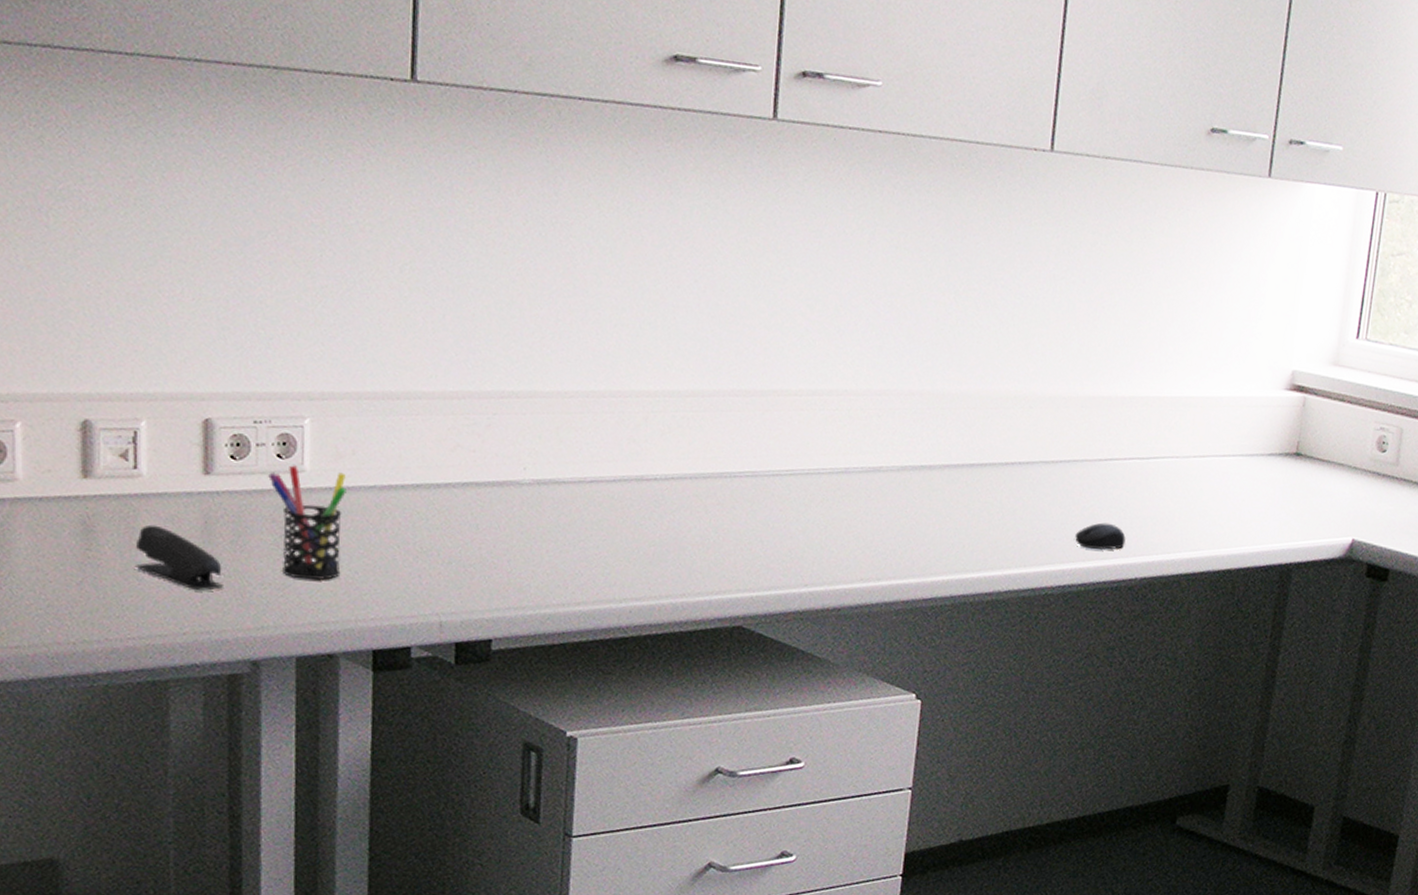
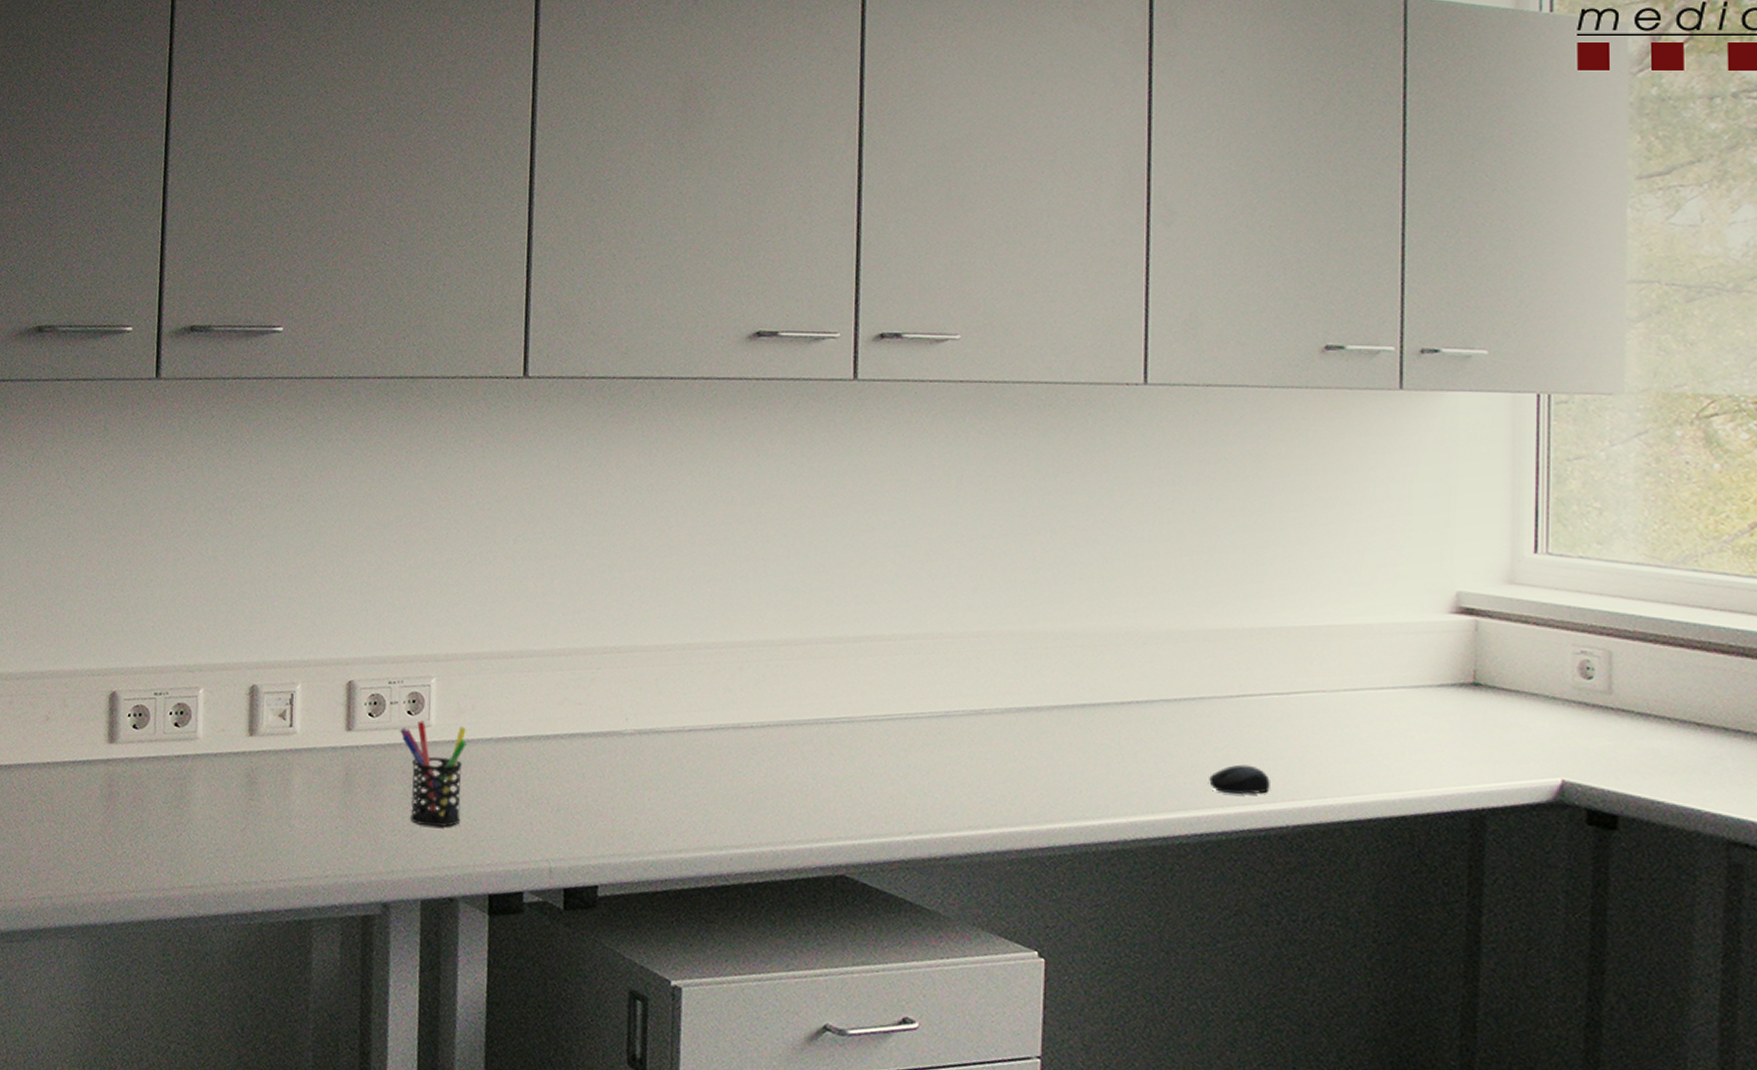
stapler: present [134,524,223,591] -> none [287,776,360,837]

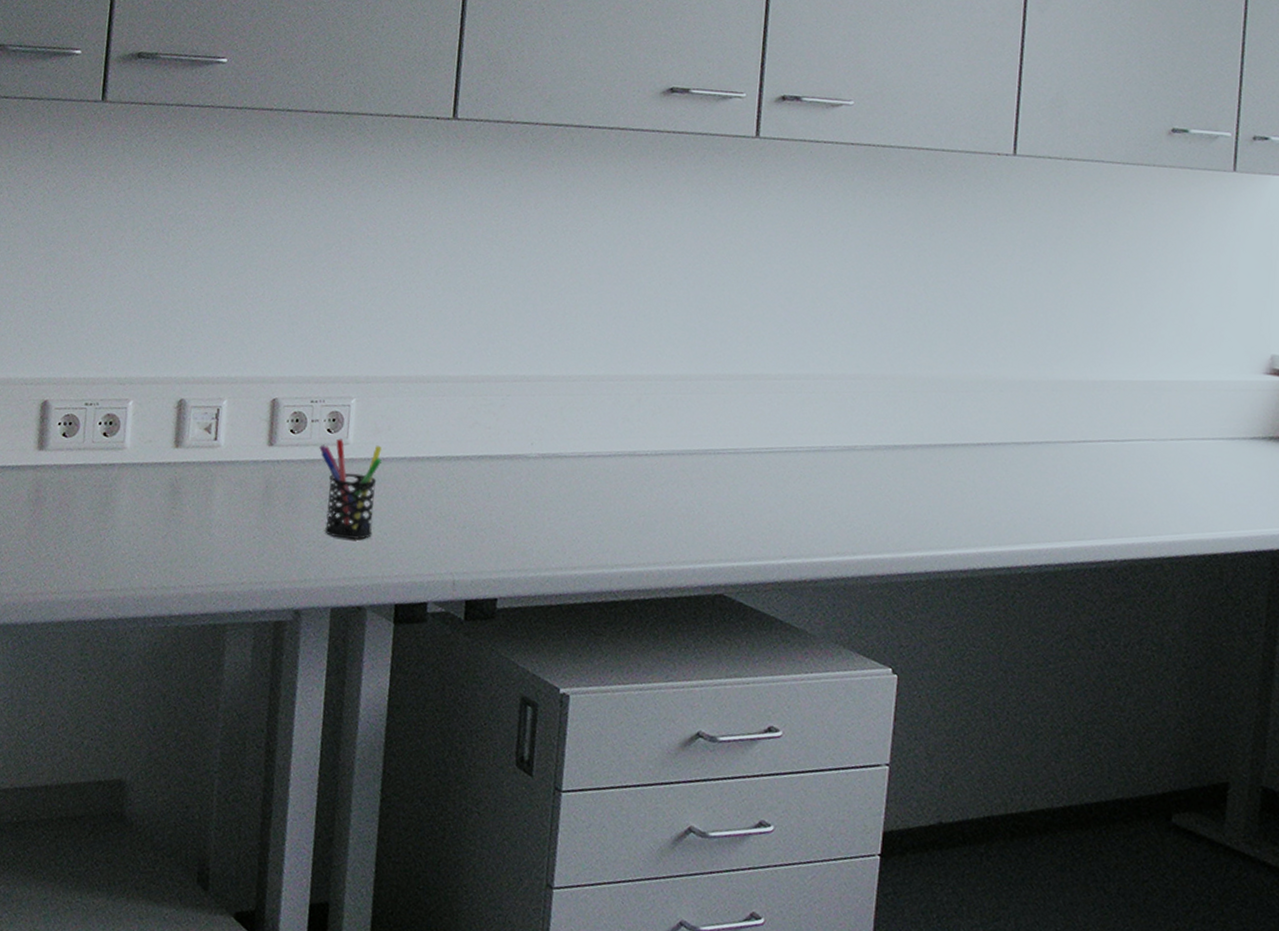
computer mouse: present [1209,764,1270,795] -> none [1050,503,1103,531]

